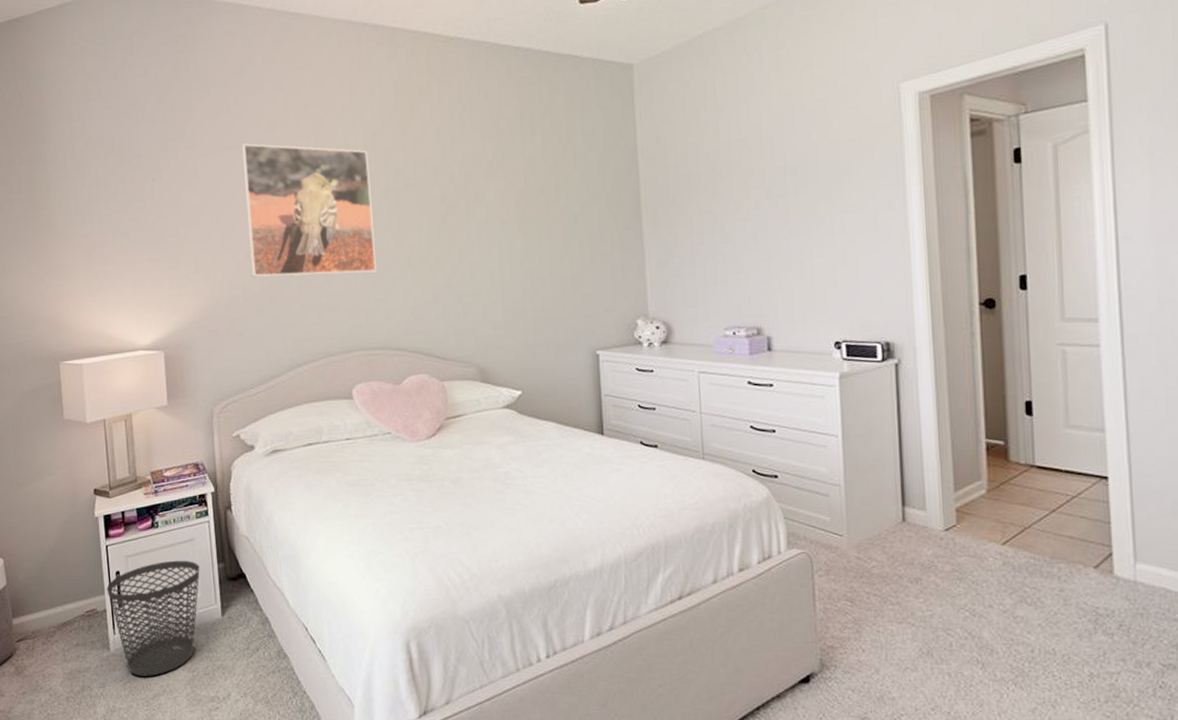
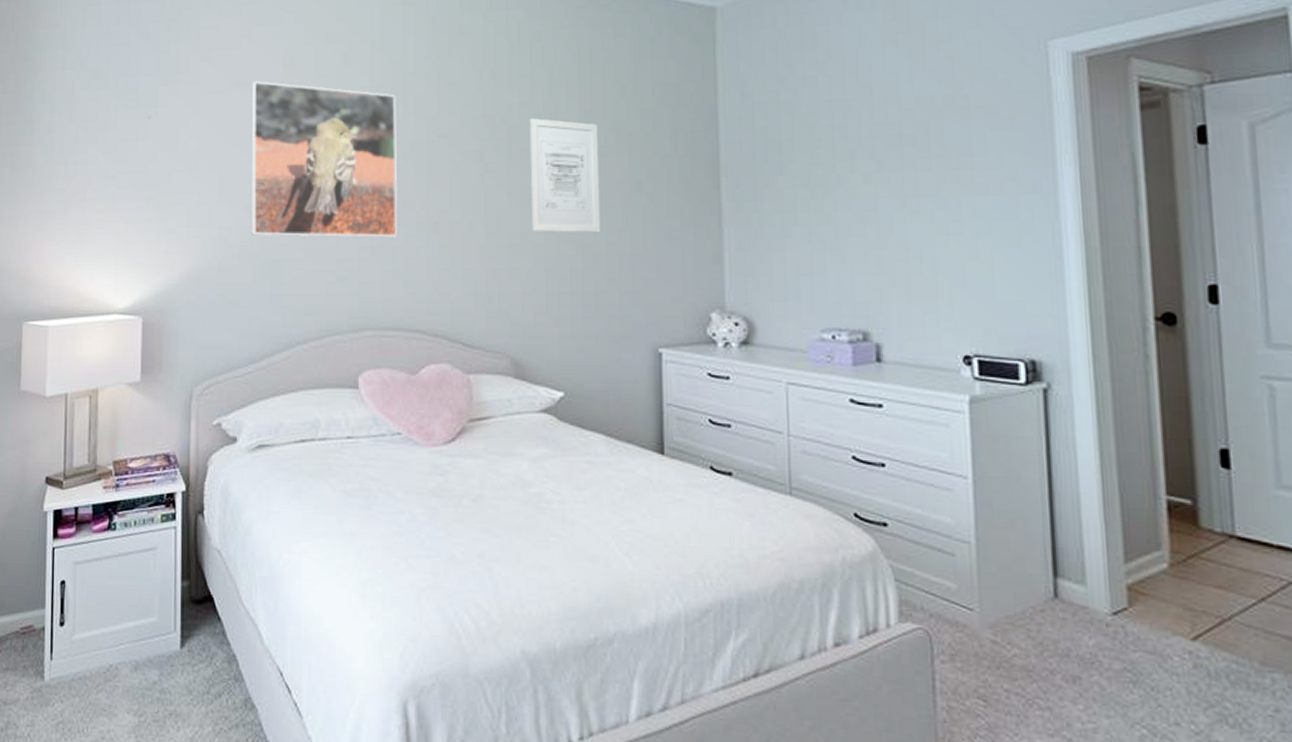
wastebasket: present [106,560,200,676] -> none [48,572,160,718]
wall art: none [482,165,546,261] -> present [529,118,601,233]

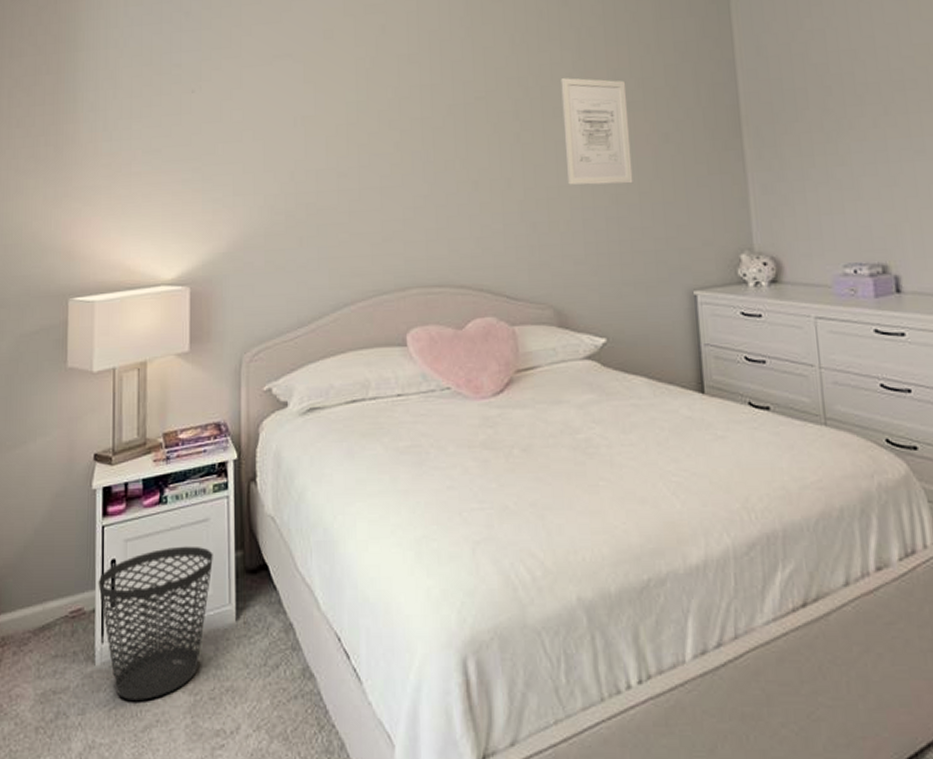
wastebasket: none [48,572,160,718] -> present [98,546,213,700]
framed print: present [251,81,397,238] -> none [293,52,439,202]

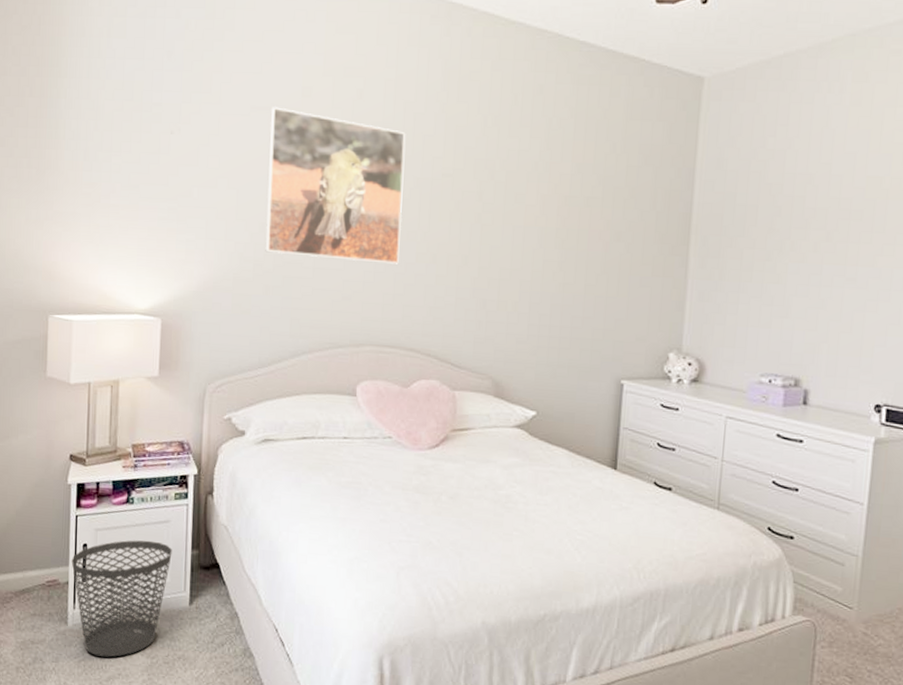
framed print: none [293,52,439,202] -> present [265,107,406,264]
wall art: present [560,78,633,185] -> none [521,166,587,275]

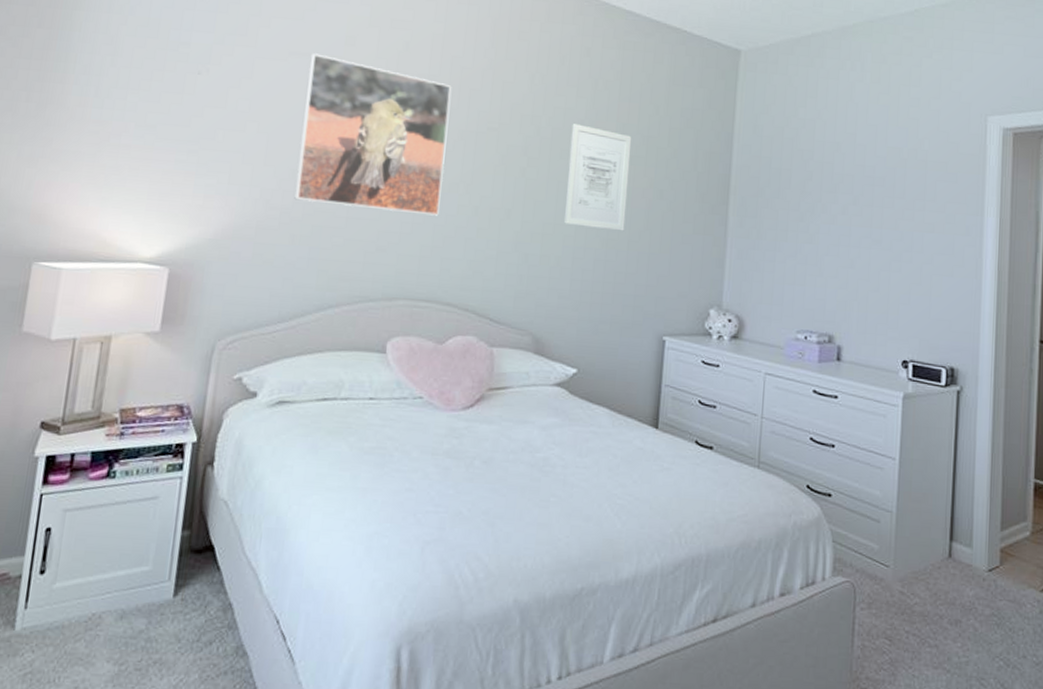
wastebasket: present [71,540,172,658] -> none [28,521,158,667]
wall art: none [521,166,587,275] -> present [564,124,631,232]

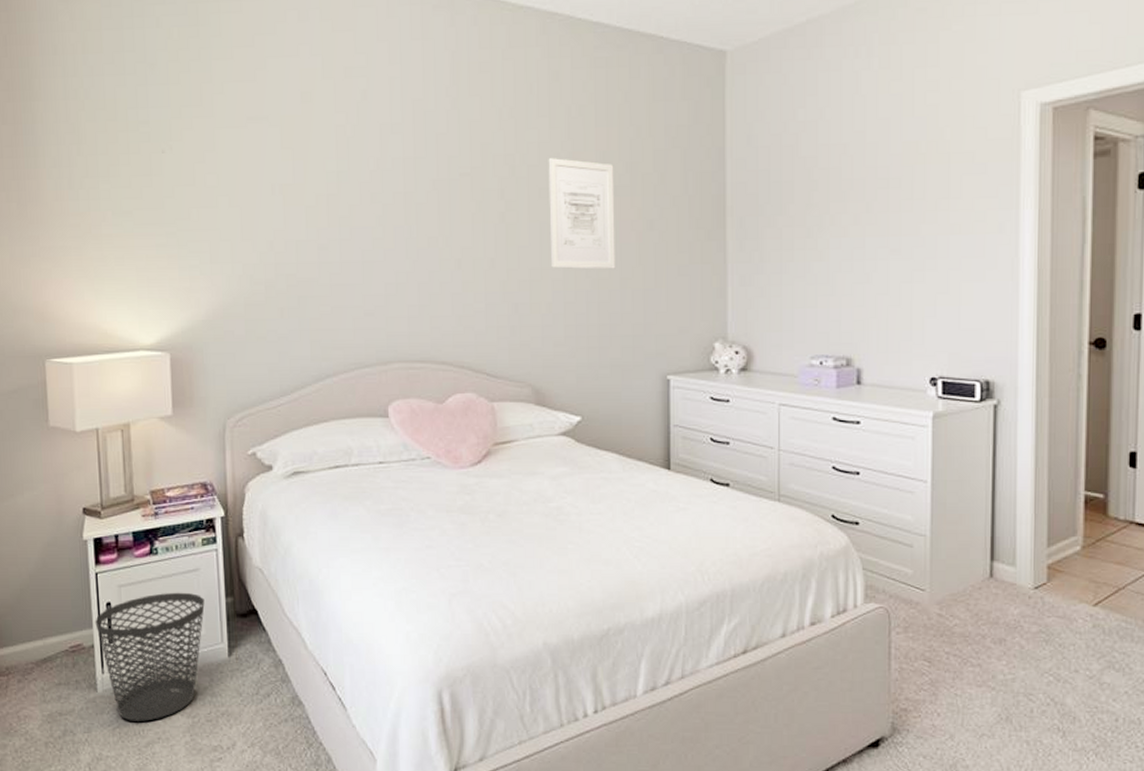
wastebasket: none [28,521,158,667] -> present [95,592,205,722]
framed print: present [294,53,452,216] -> none [269,115,421,274]

